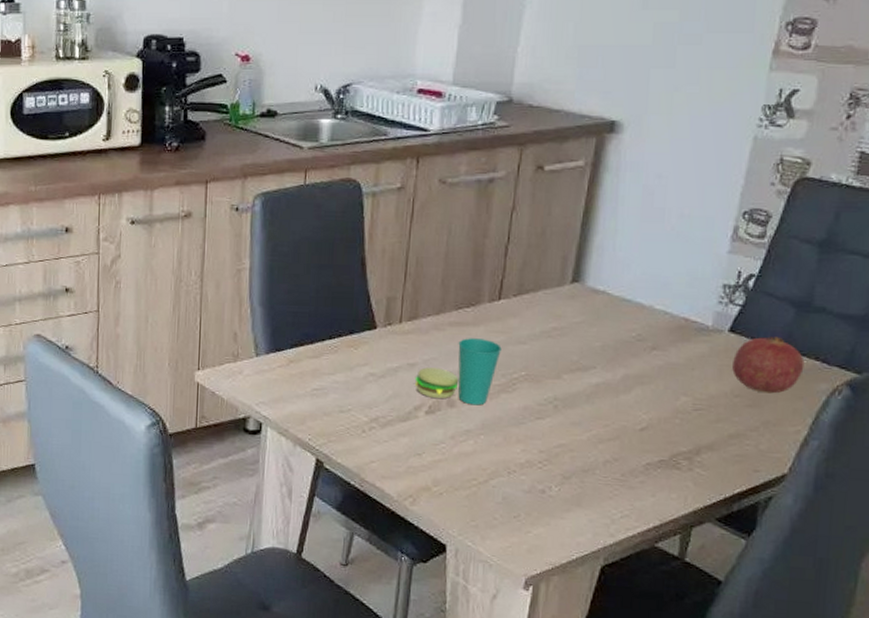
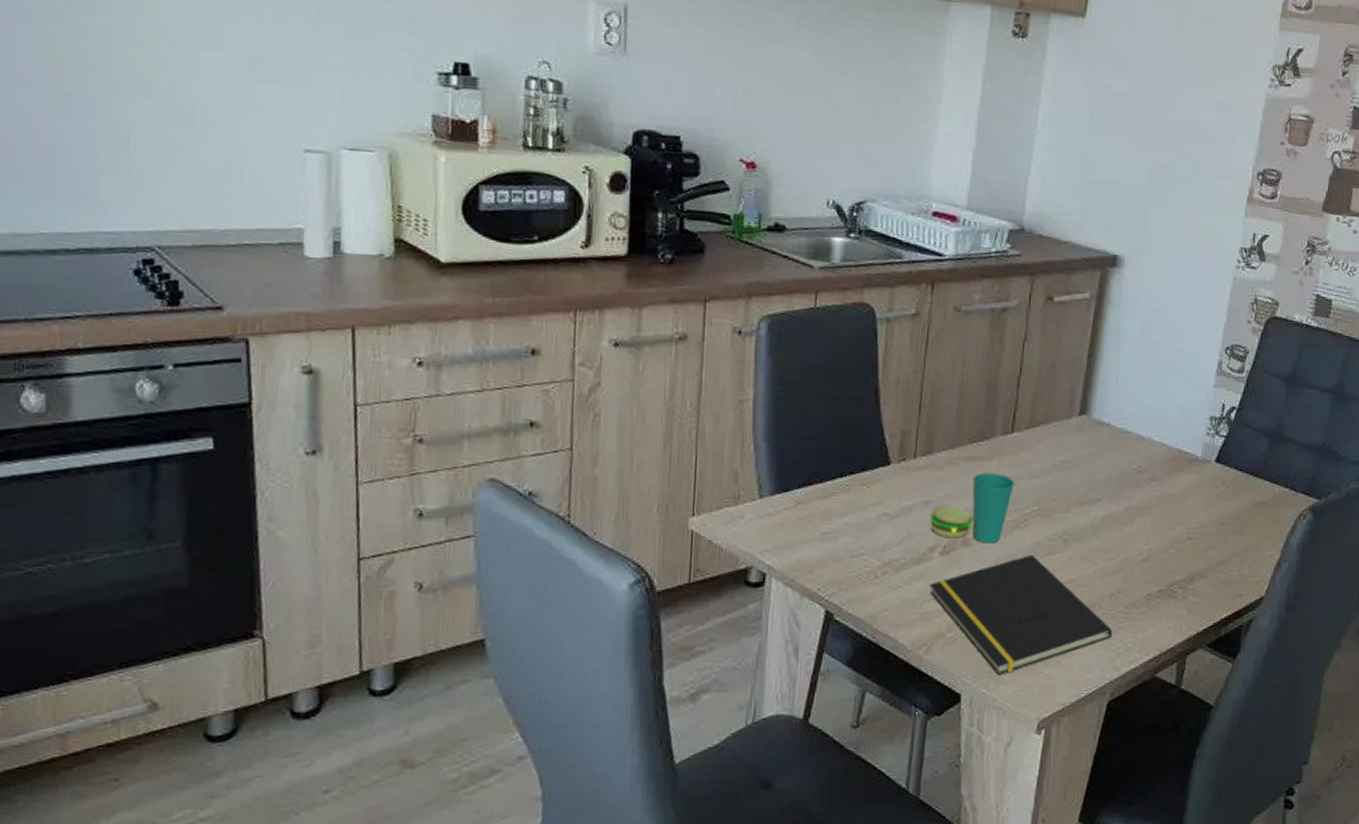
notepad: none [415,417,607,531] -> present [930,554,1112,675]
fruit: present [732,336,805,394] -> none [1219,466,1277,520]

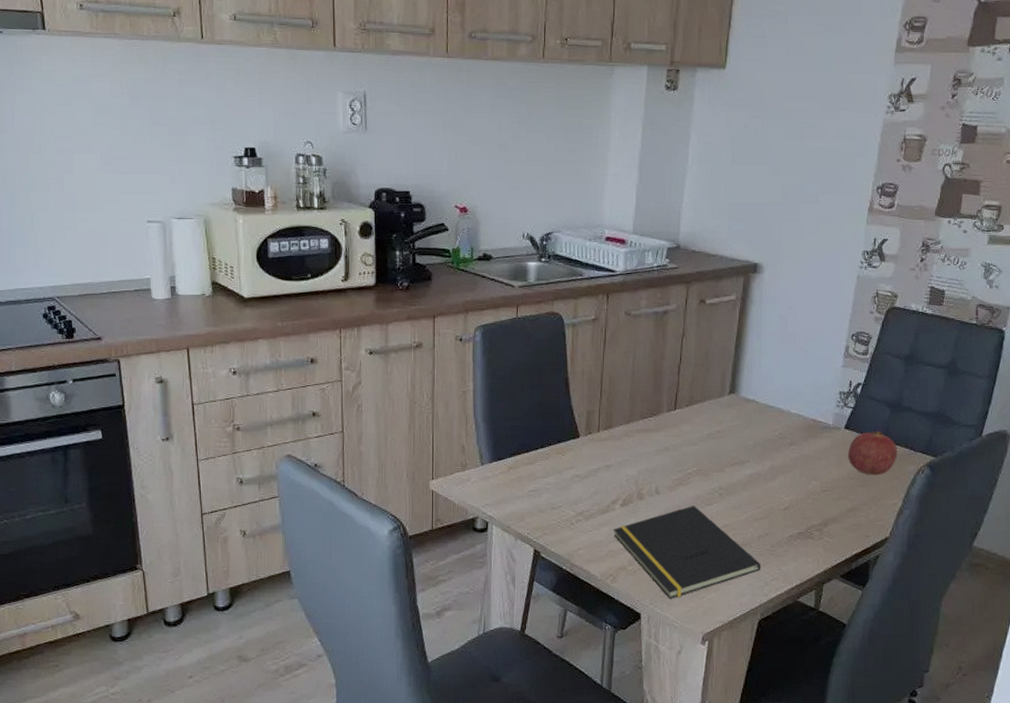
cup: present [929,473,1015,543] -> none [611,442,678,497]
fruit: none [1219,466,1277,520] -> present [848,431,898,475]

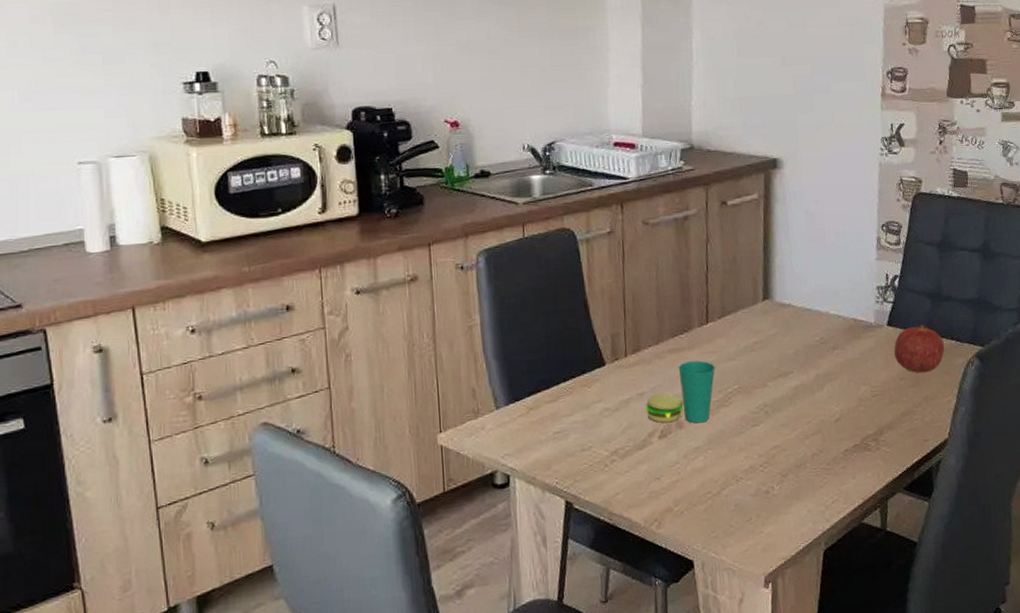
cup: none [611,442,678,497] -> present [645,360,715,423]
notepad: present [614,505,761,599] -> none [653,427,819,539]

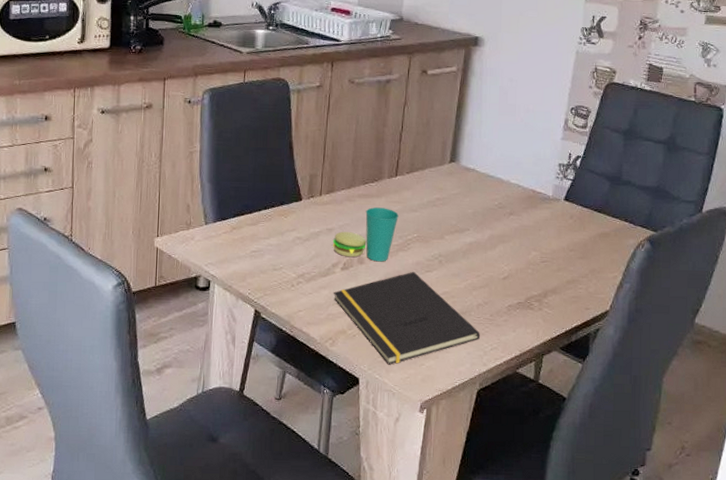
notepad: none [653,427,819,539] -> present [334,271,480,365]
fruit: present [894,324,945,373] -> none [568,203,618,248]

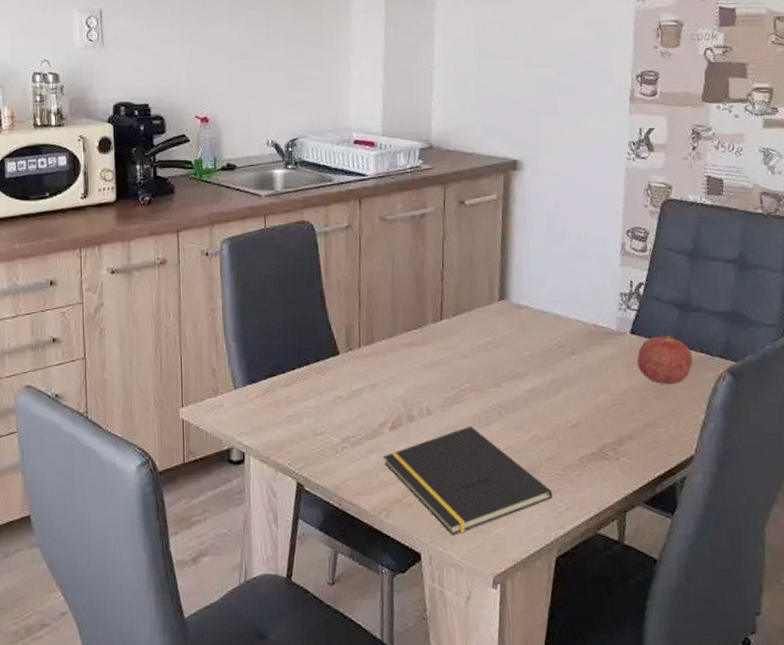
cup: present [332,207,399,262] -> none [377,356,448,418]
fruit: none [568,203,618,248] -> present [637,335,693,385]

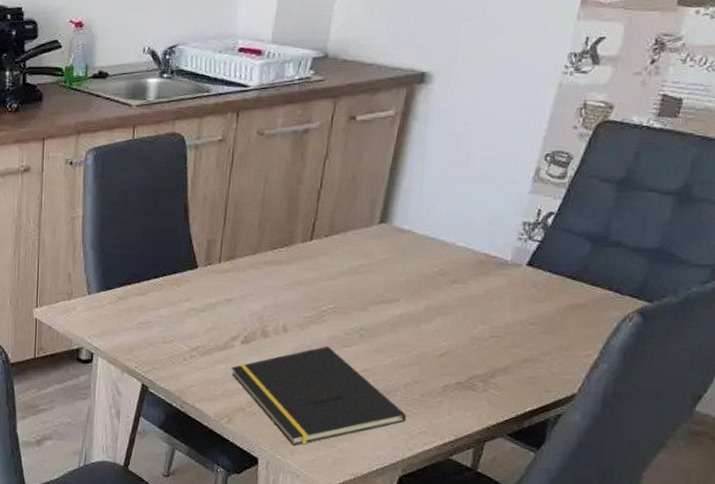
fruit: present [637,335,693,385] -> none [529,269,598,322]

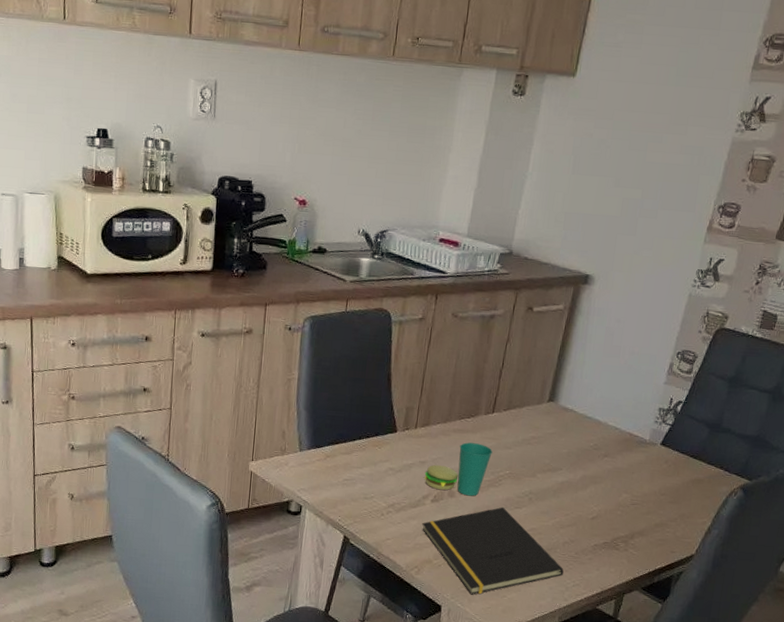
cup: none [232,275,313,335] -> present [424,442,493,496]

